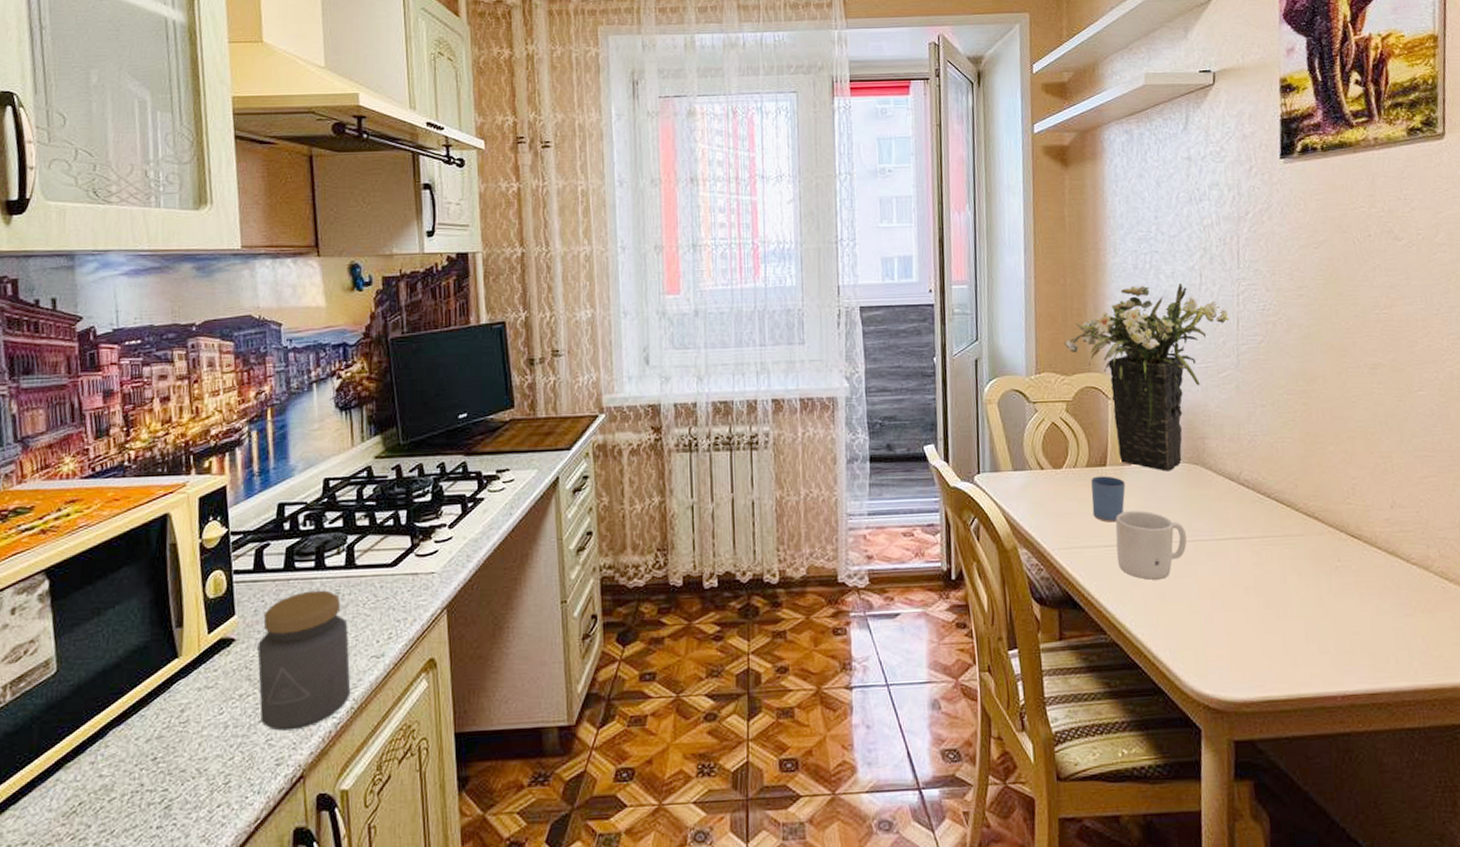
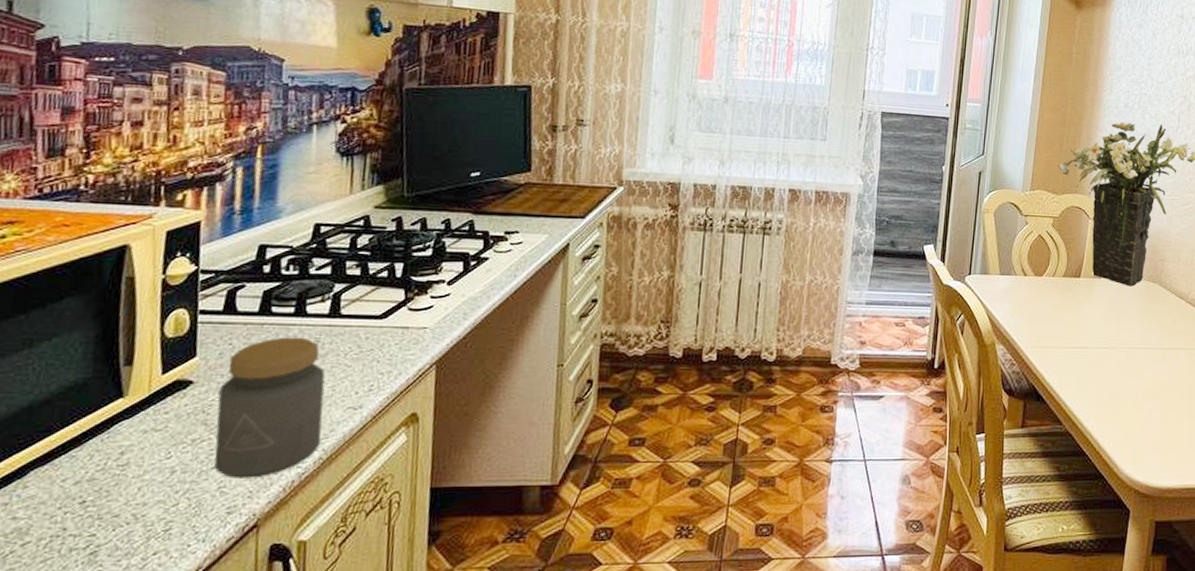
mug: present [1091,476,1126,522] -> none [1064,286,1094,327]
mug: present [1115,510,1187,580] -> none [1079,318,1139,379]

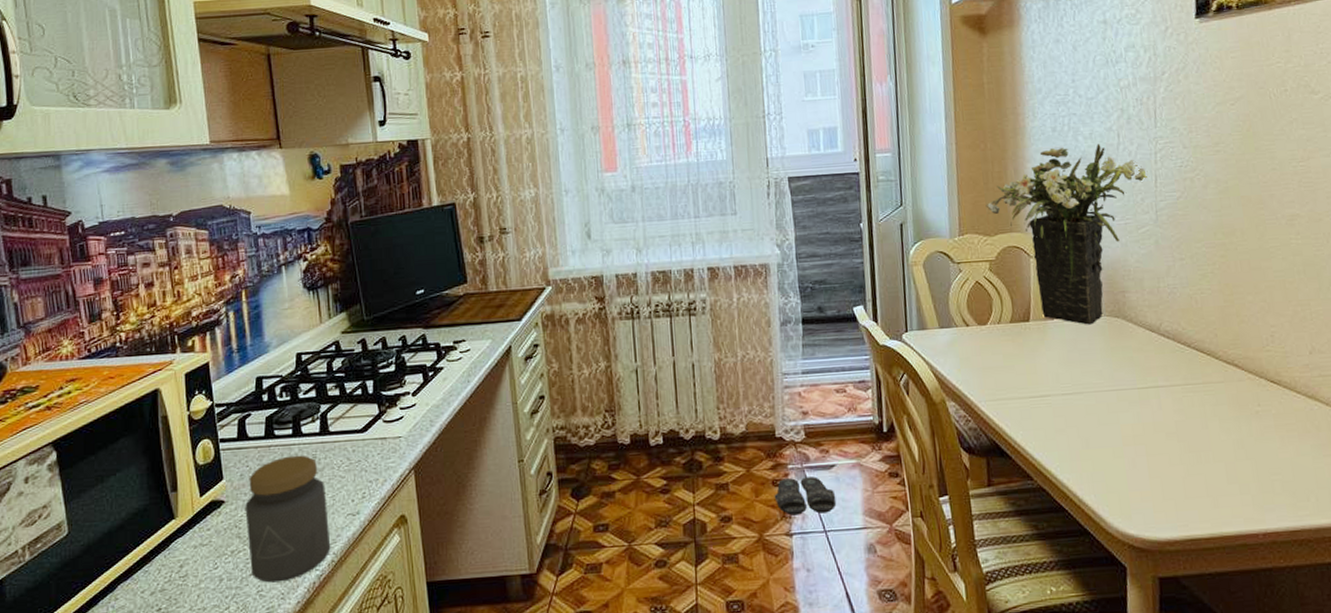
slippers: none [820,406,880,442] -> present [774,476,836,515]

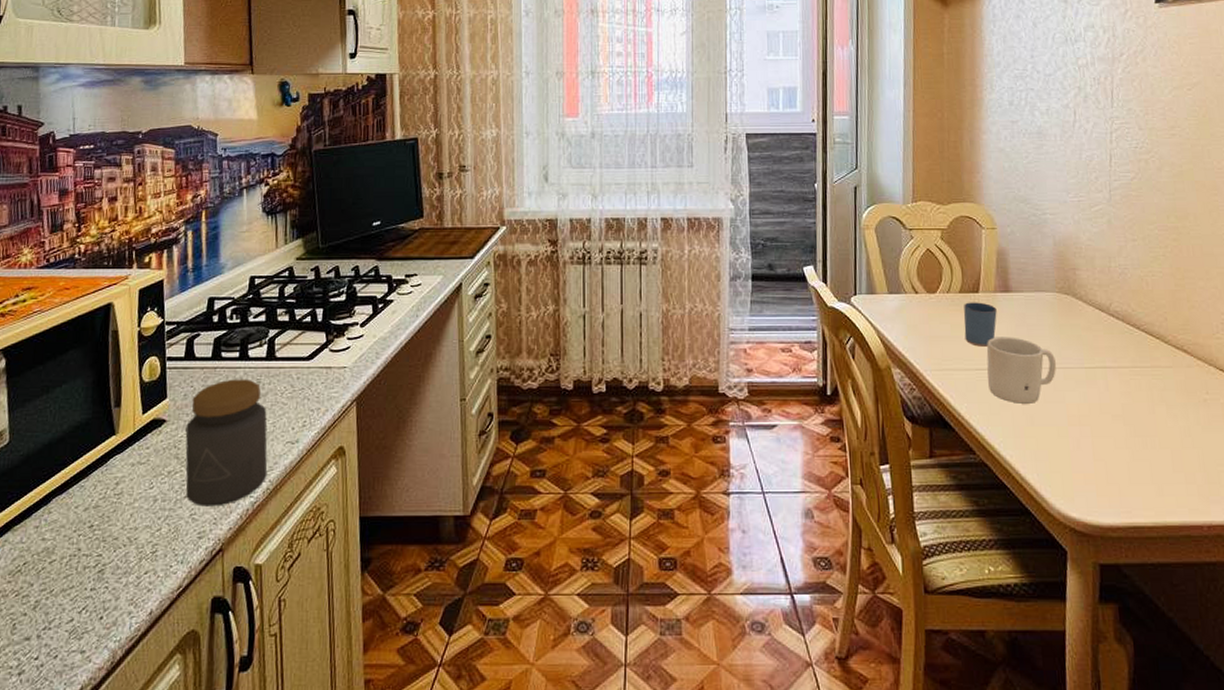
slippers: present [774,476,836,515] -> none [713,436,776,474]
flower arrangement: present [986,144,1148,325] -> none [940,120,1103,300]
mug: none [1015,330,1049,375] -> present [963,302,997,347]
mug: none [1039,362,1110,428] -> present [986,337,1056,404]

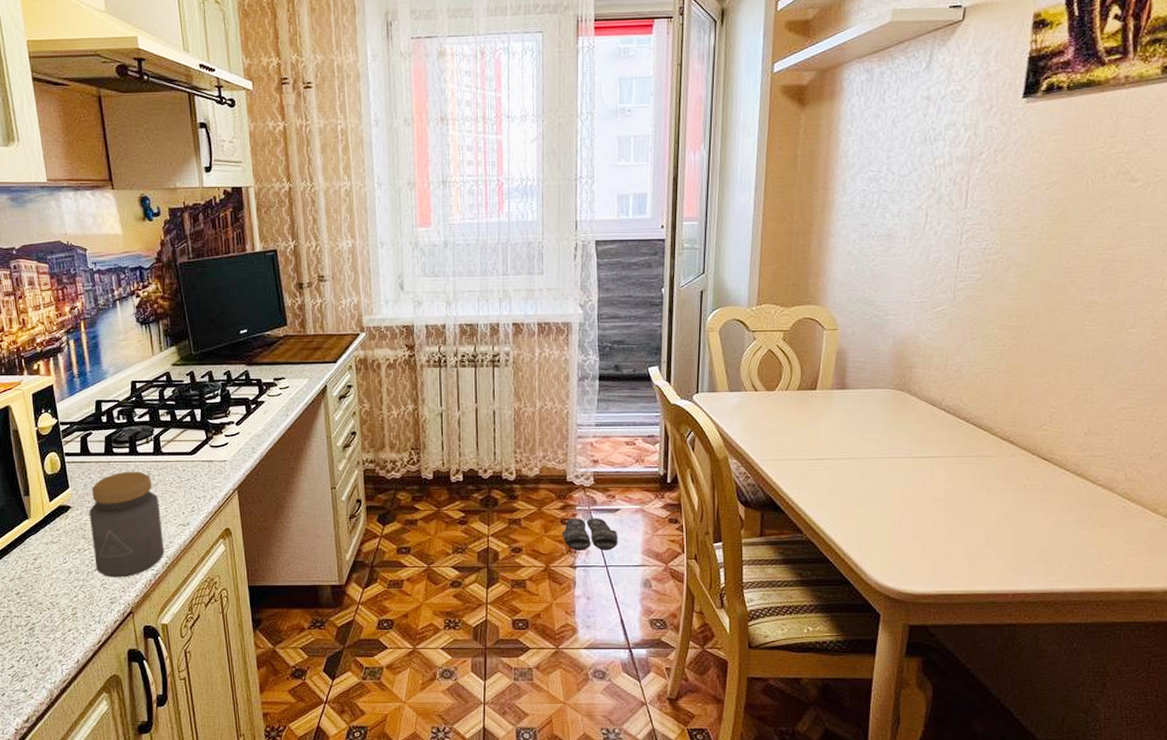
slippers: none [713,436,776,474] -> present [561,518,618,551]
mug: present [963,302,997,347] -> none [800,398,832,439]
mug: present [986,337,1056,404] -> none [818,430,885,489]

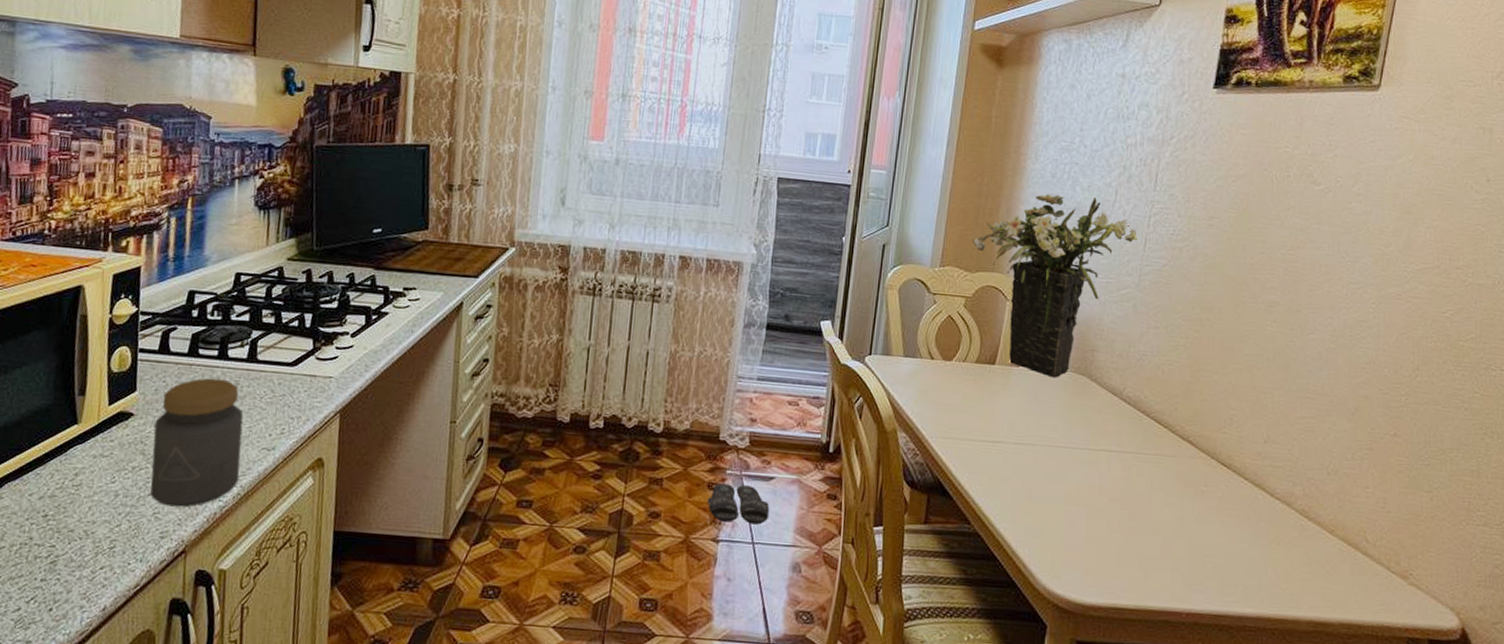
flower arrangement: none [786,222,951,396] -> present [972,194,1139,378]

